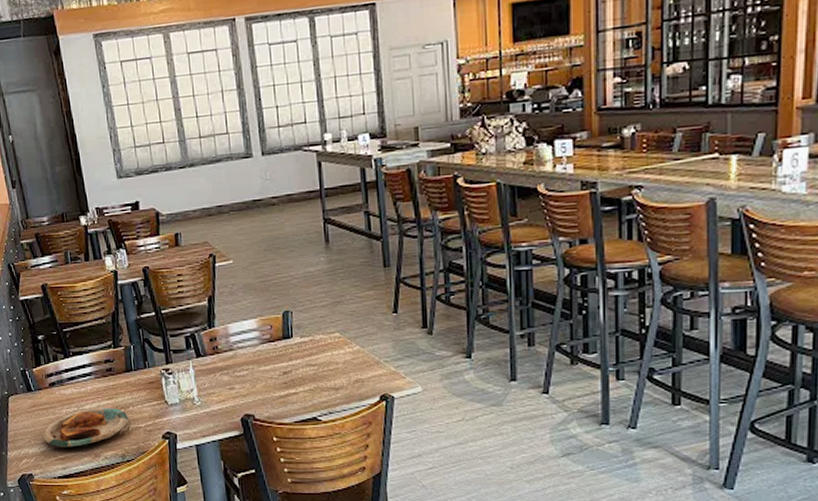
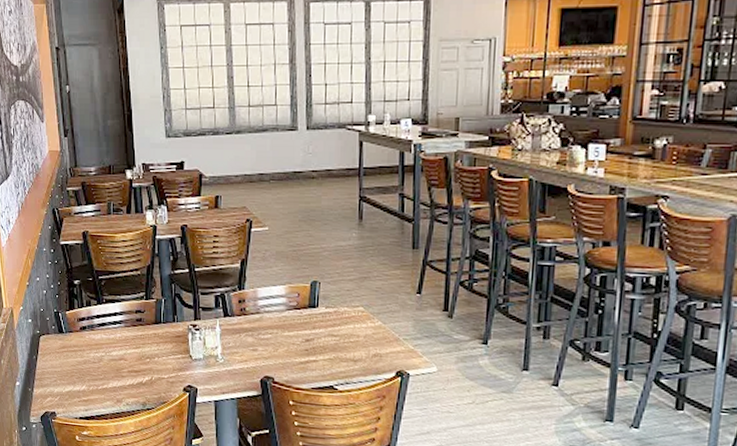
plate: present [43,408,129,447] -> none [70,355,153,391]

